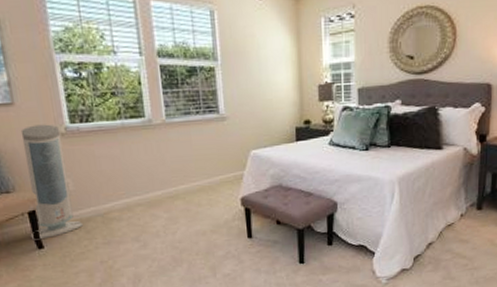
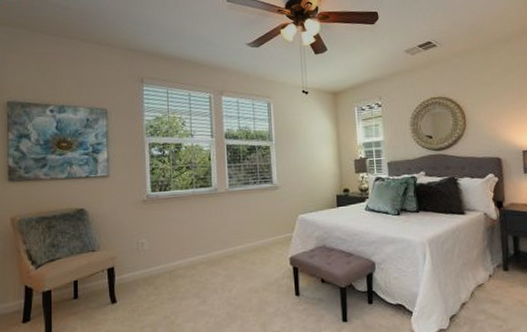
air purifier: present [20,124,83,240] -> none [106,192,152,295]

